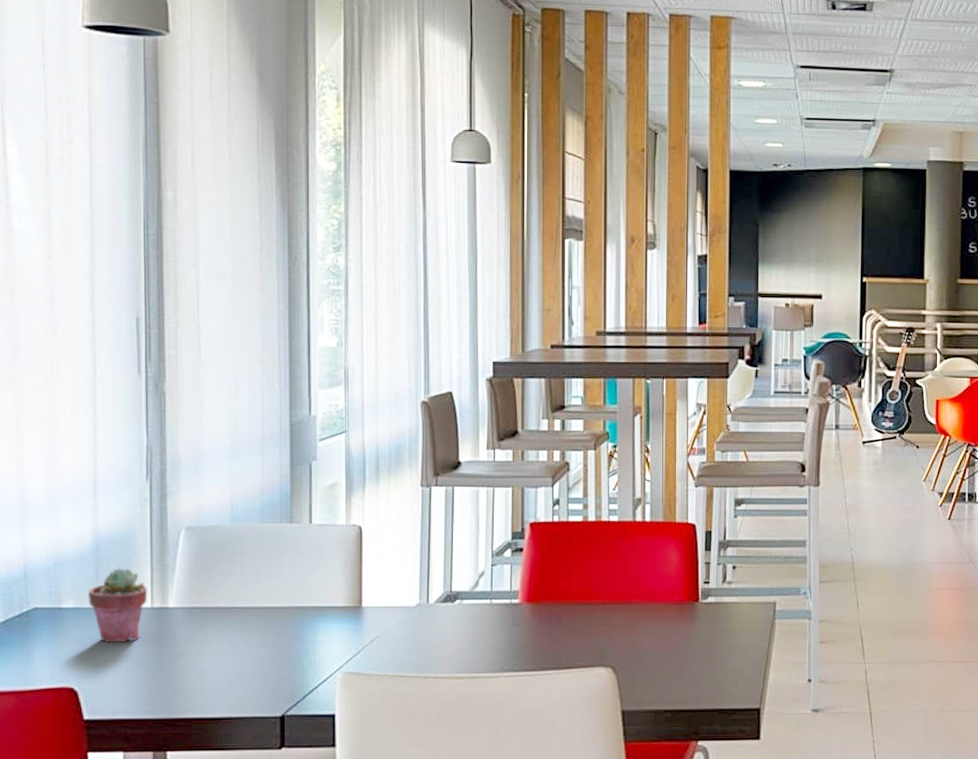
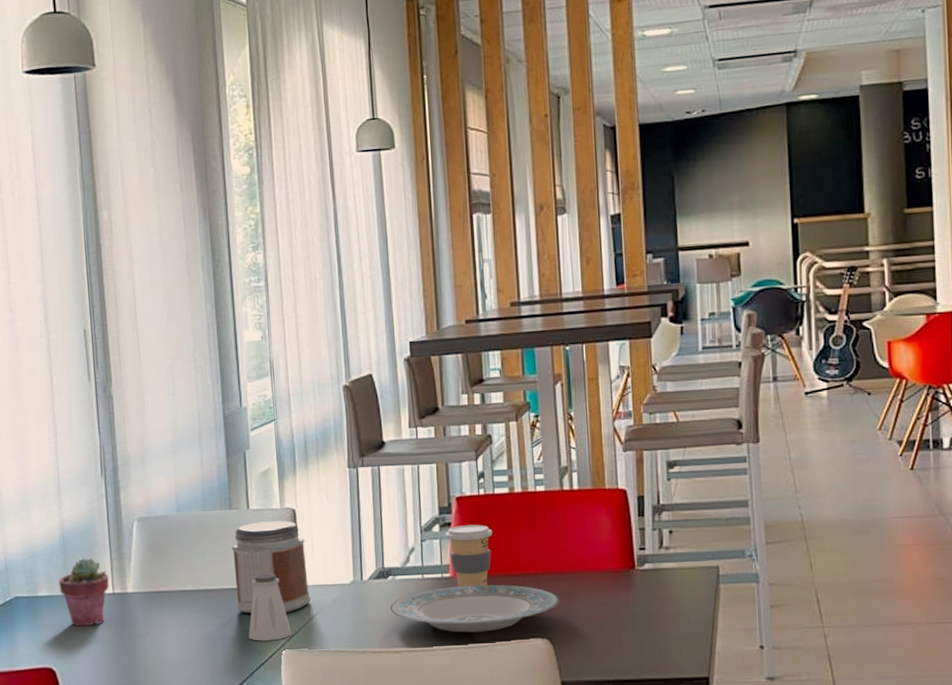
jar: none [289,538,373,635] -> present [231,520,311,614]
saltshaker: none [302,592,350,664] -> present [248,573,292,641]
plate: none [454,612,625,660] -> present [389,584,559,633]
coffee cup: none [516,551,564,613] -> present [445,524,493,587]

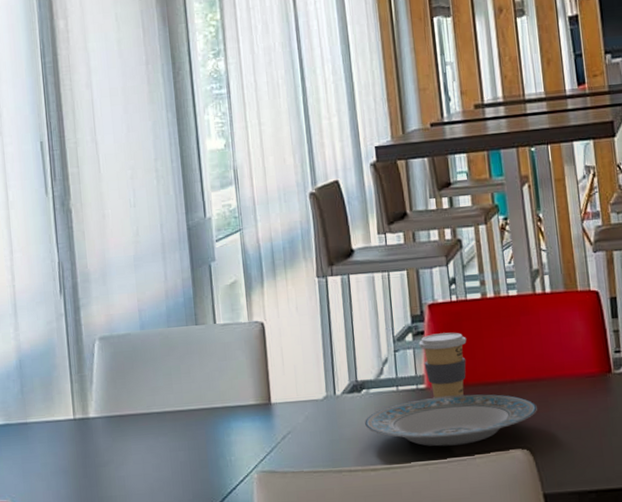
potted succulent: present [59,558,109,627] -> none [16,382,70,457]
jar: present [231,520,311,614] -> none [198,335,283,435]
saltshaker: present [248,573,292,641] -> none [218,391,264,465]

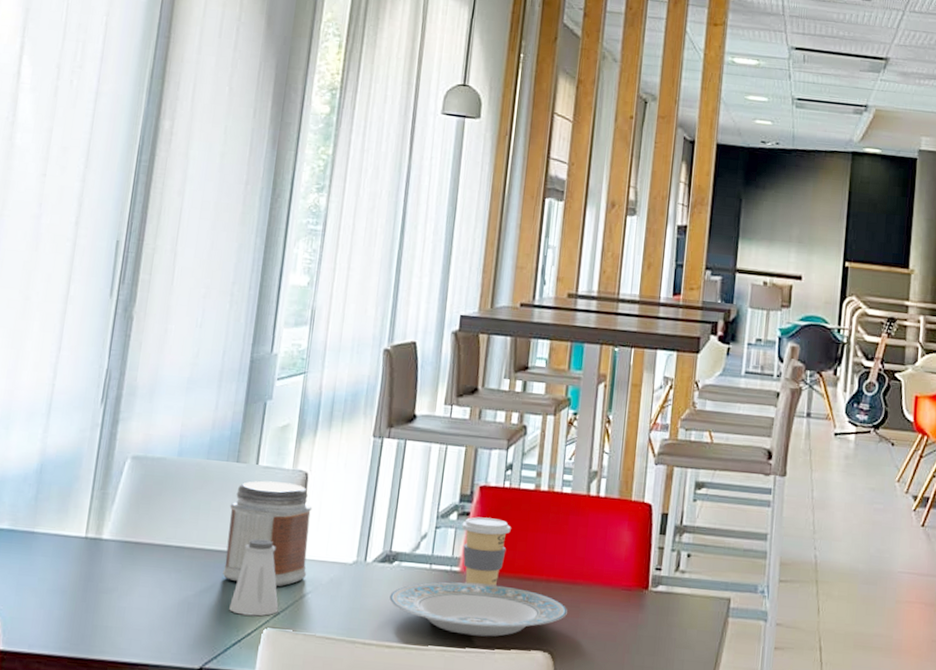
jar: none [198,335,283,435] -> present [222,480,313,587]
saltshaker: none [218,391,264,465] -> present [229,538,279,617]

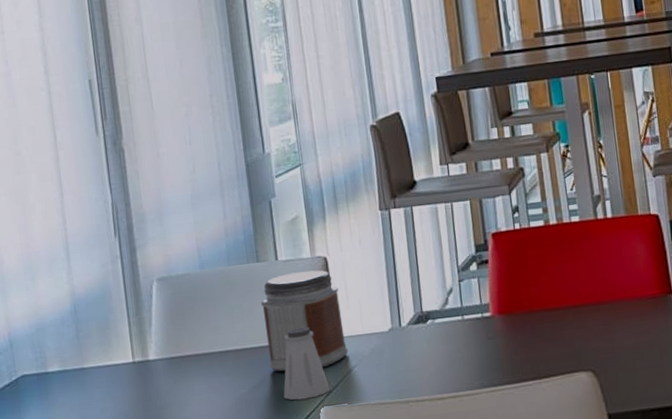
plate: present [388,582,567,637] -> none [430,319,601,373]
coffee cup: present [461,517,511,586] -> none [483,260,531,326]

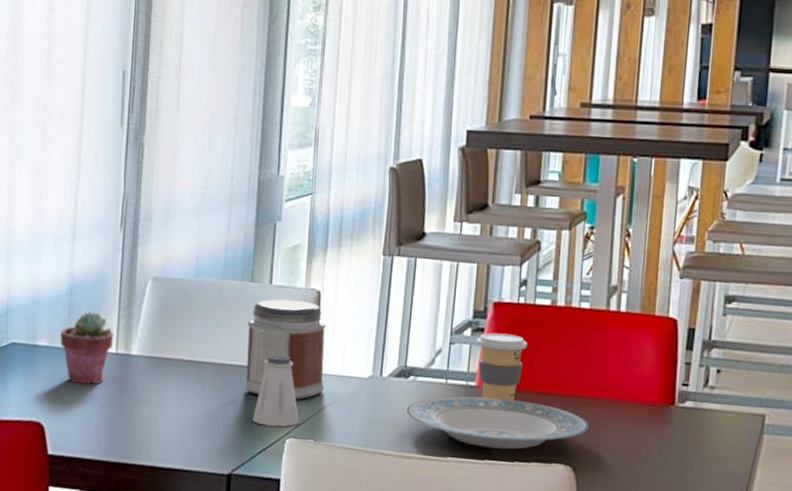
potted succulent: none [71,326,129,402] -> present [60,311,114,385]
plate: none [430,319,601,373] -> present [406,396,589,450]
coffee cup: none [483,260,531,326] -> present [476,332,528,401]

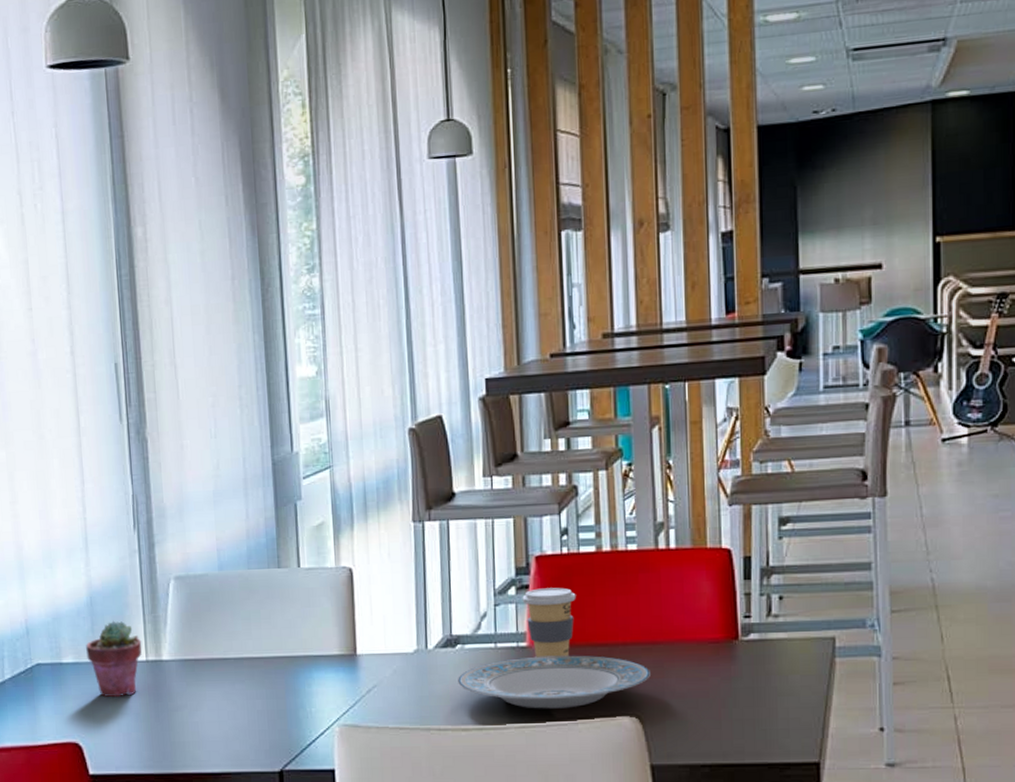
jar: present [244,299,327,400] -> none [279,581,369,685]
saltshaker: present [253,354,300,427] -> none [298,640,347,716]

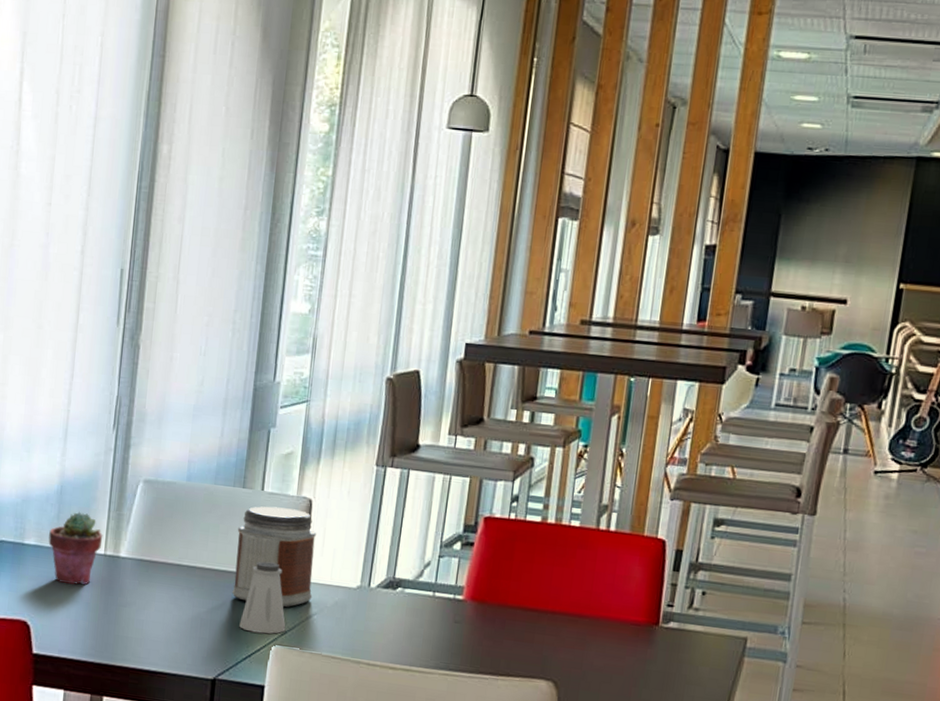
jar: none [279,581,369,685] -> present [232,506,317,608]
saltshaker: none [298,640,347,716] -> present [239,561,286,634]
plate: present [457,655,650,709] -> none [392,609,573,664]
coffee cup: present [522,587,576,658] -> none [465,547,516,616]

